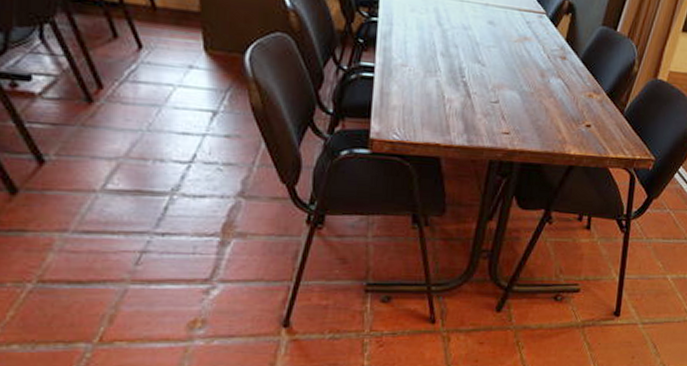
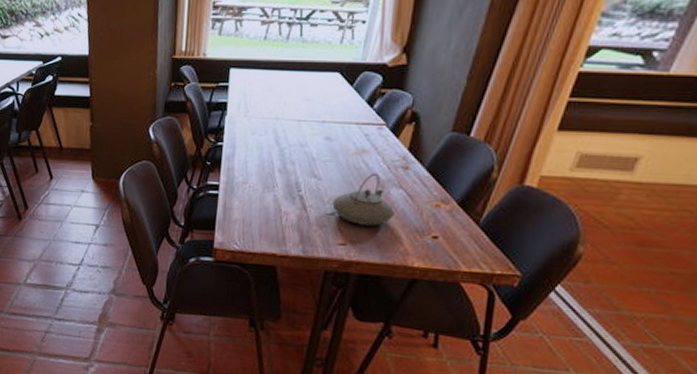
teapot: none [496,61,555,115] -> present [332,173,396,226]

